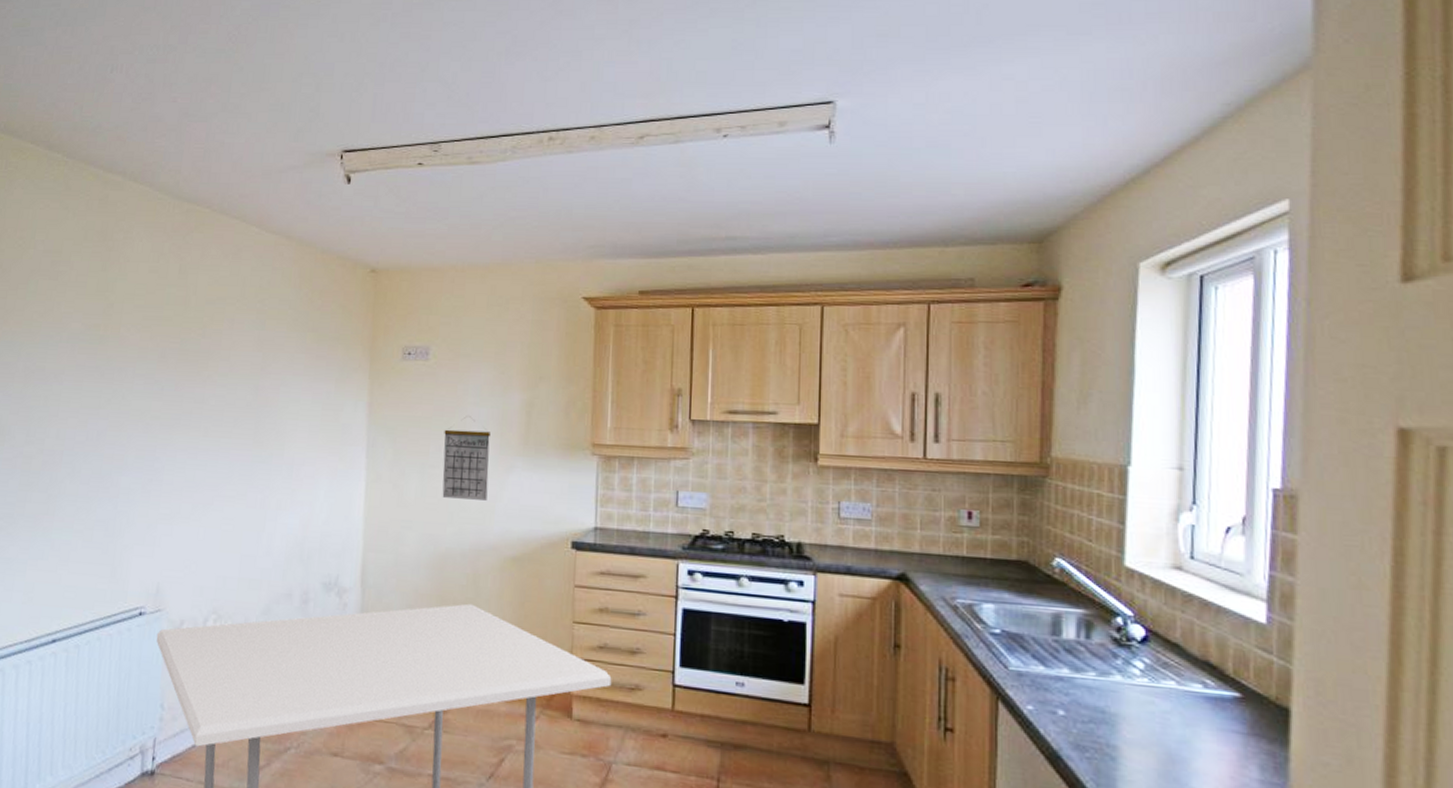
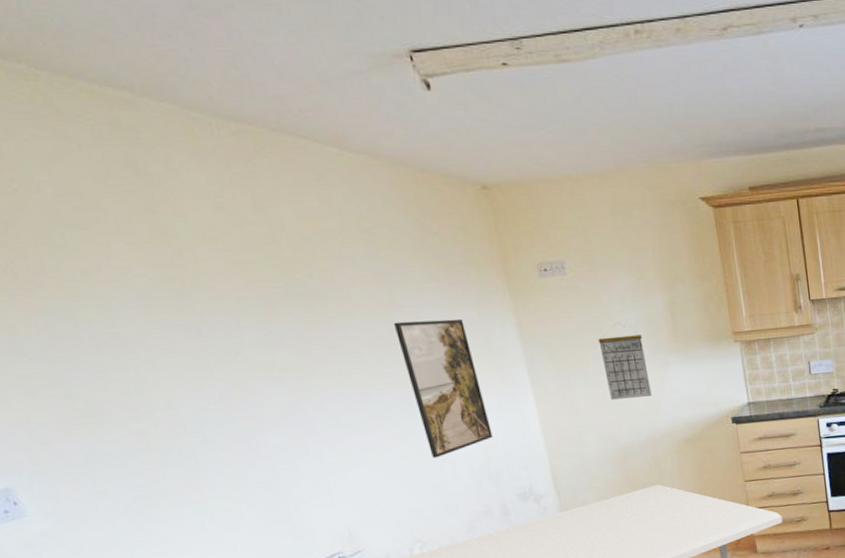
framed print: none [253,386,320,528] -> present [394,318,493,459]

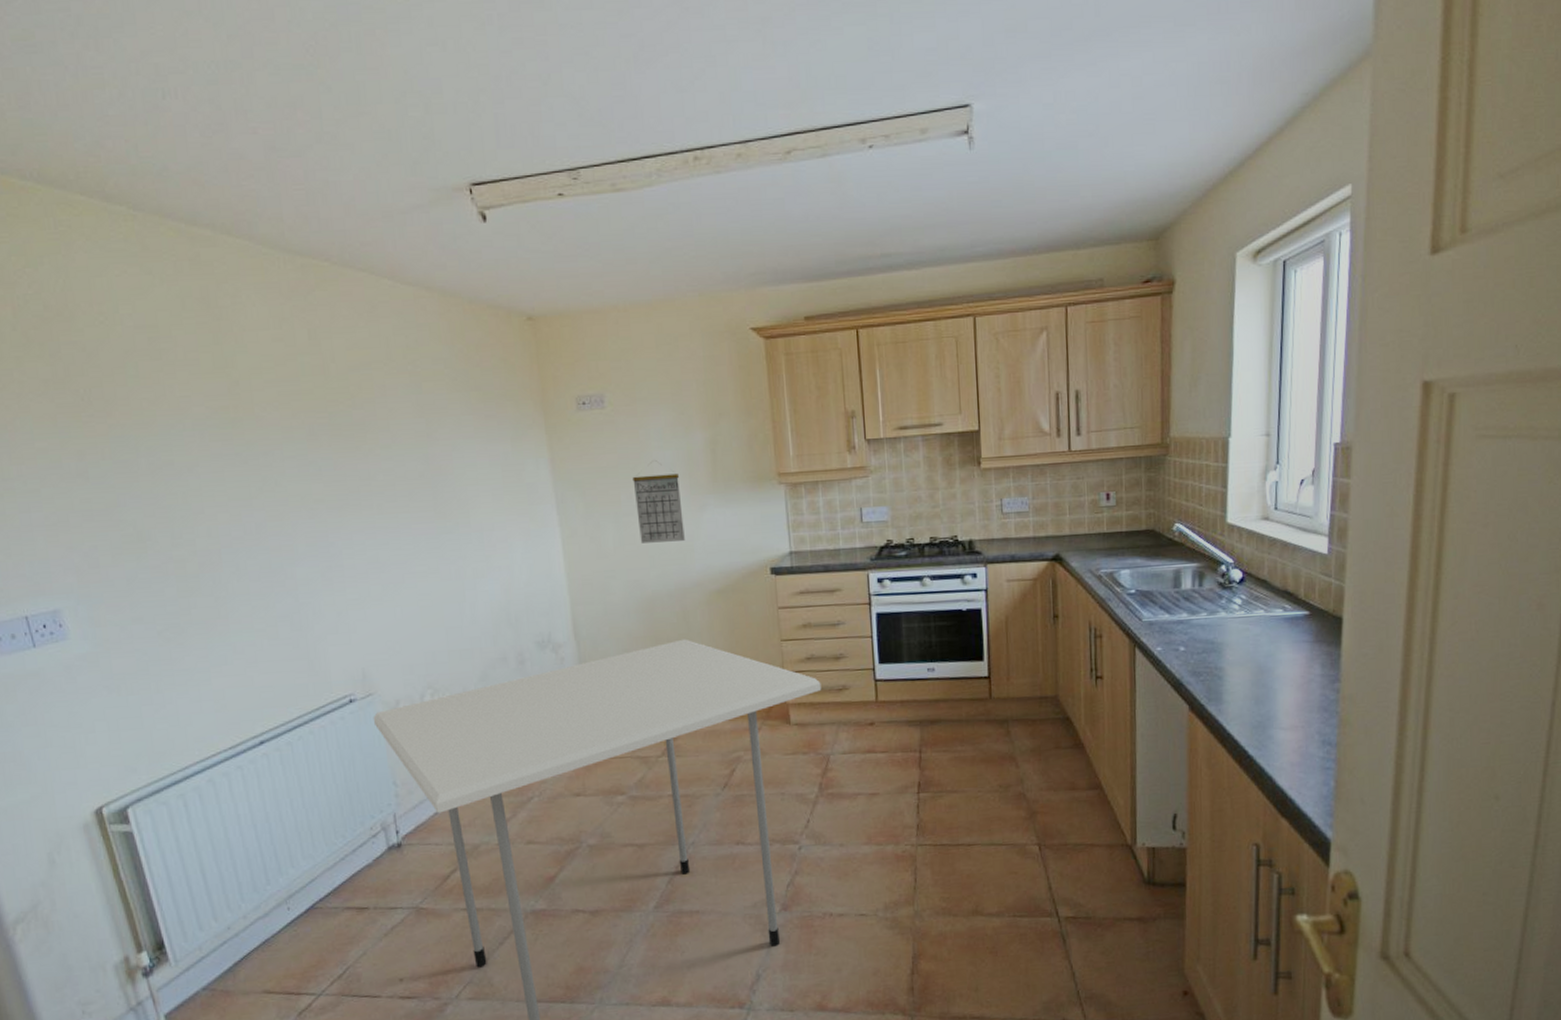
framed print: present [394,318,493,459] -> none [429,452,515,599]

